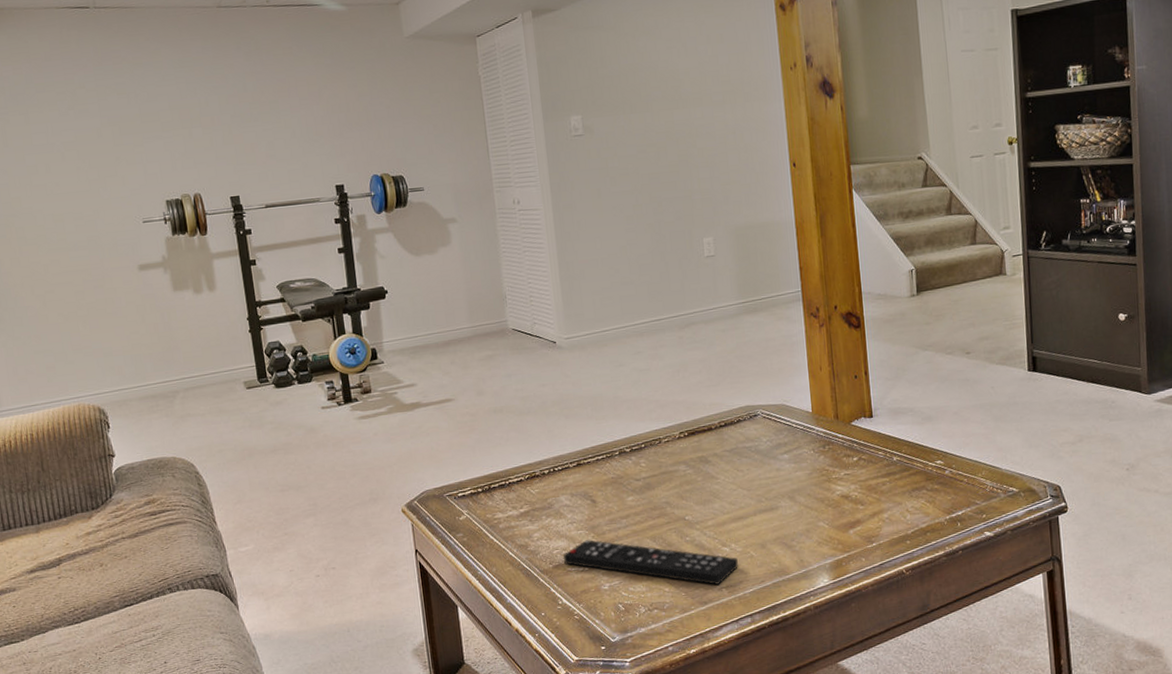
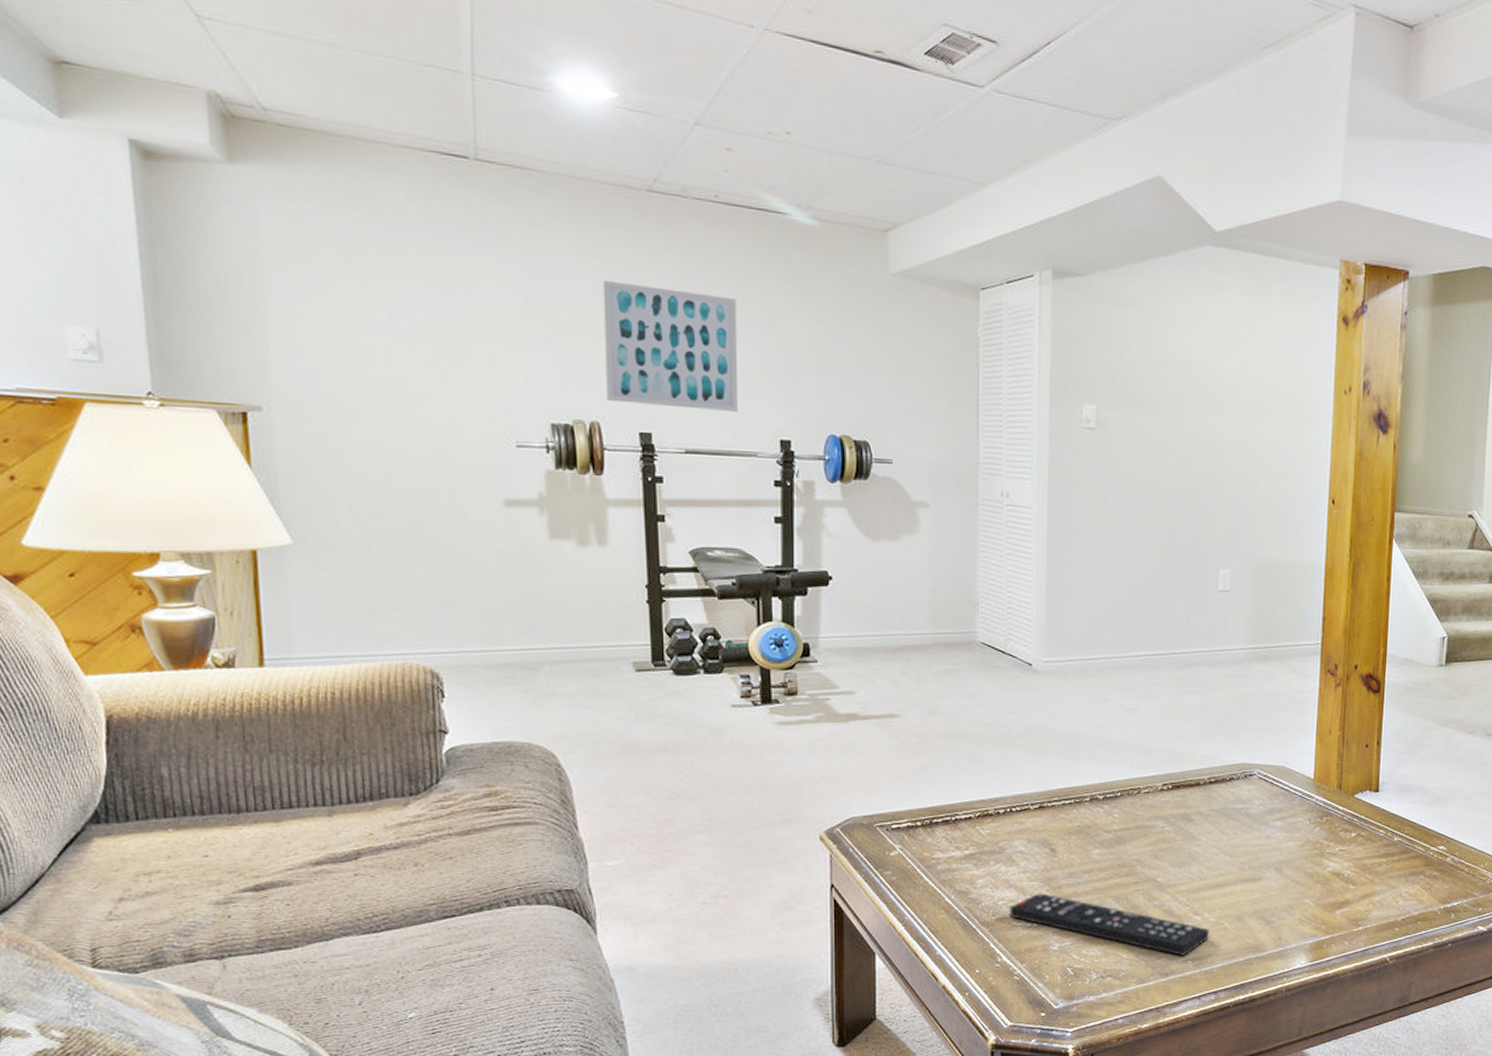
wall art: none [192,78,301,176] -> present [602,281,739,412]

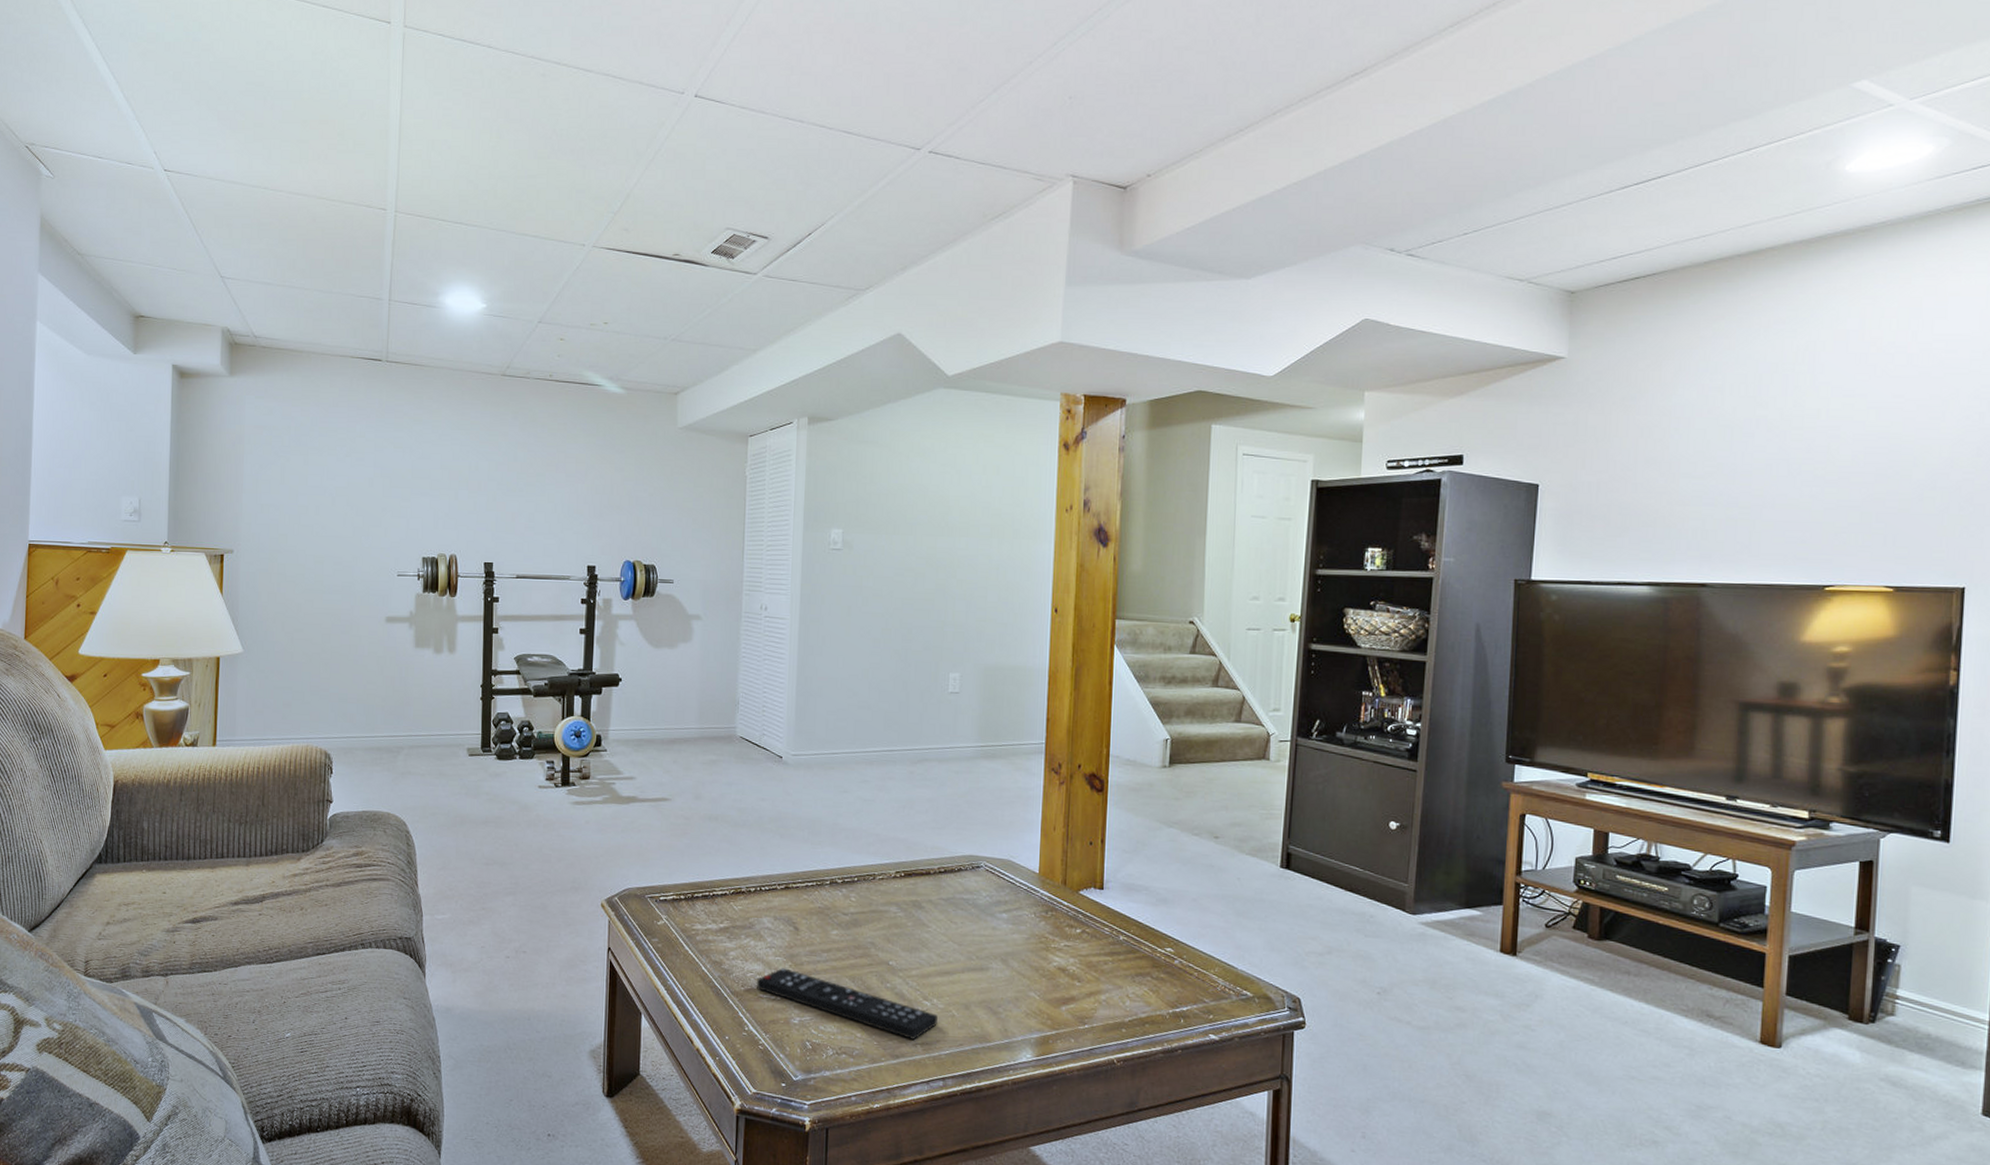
wall art: present [602,281,739,412] -> none [463,446,561,544]

